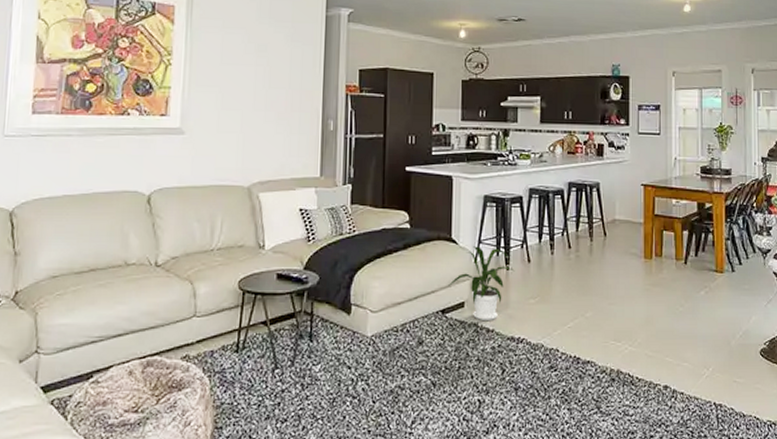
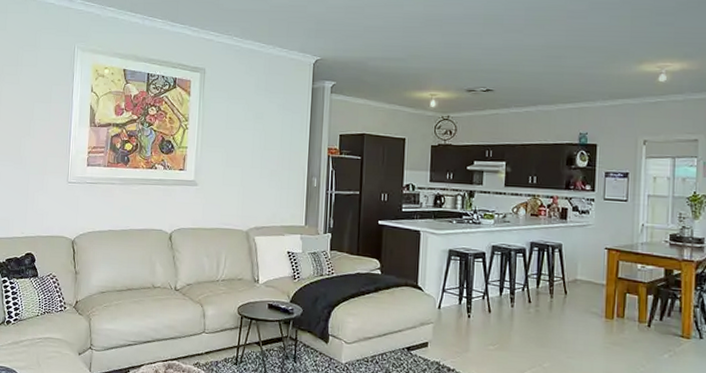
house plant: present [447,246,515,320] -> none [413,294,476,361]

